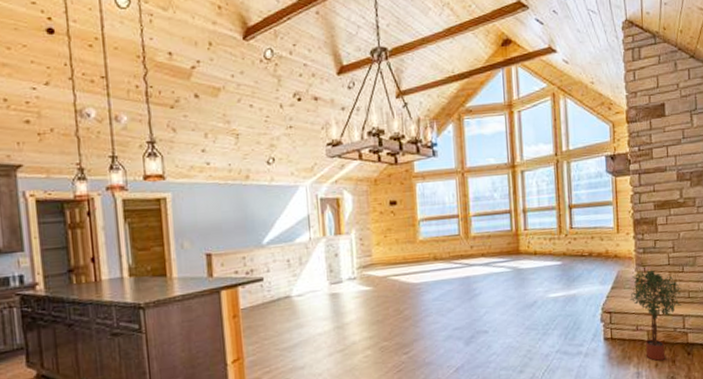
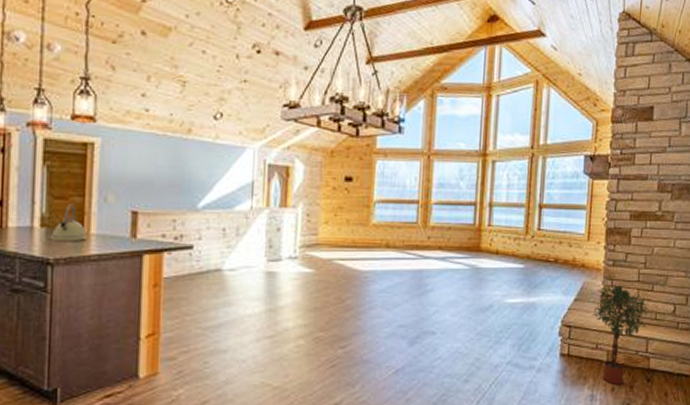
kettle: none [138,253,170,289] -> present [49,204,87,242]

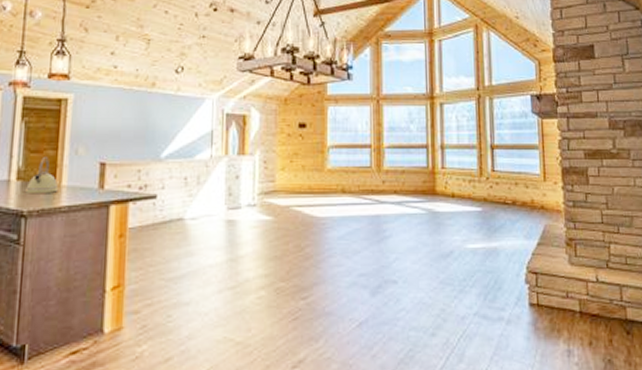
potted tree: present [592,285,649,384] -> none [558,227,618,338]

